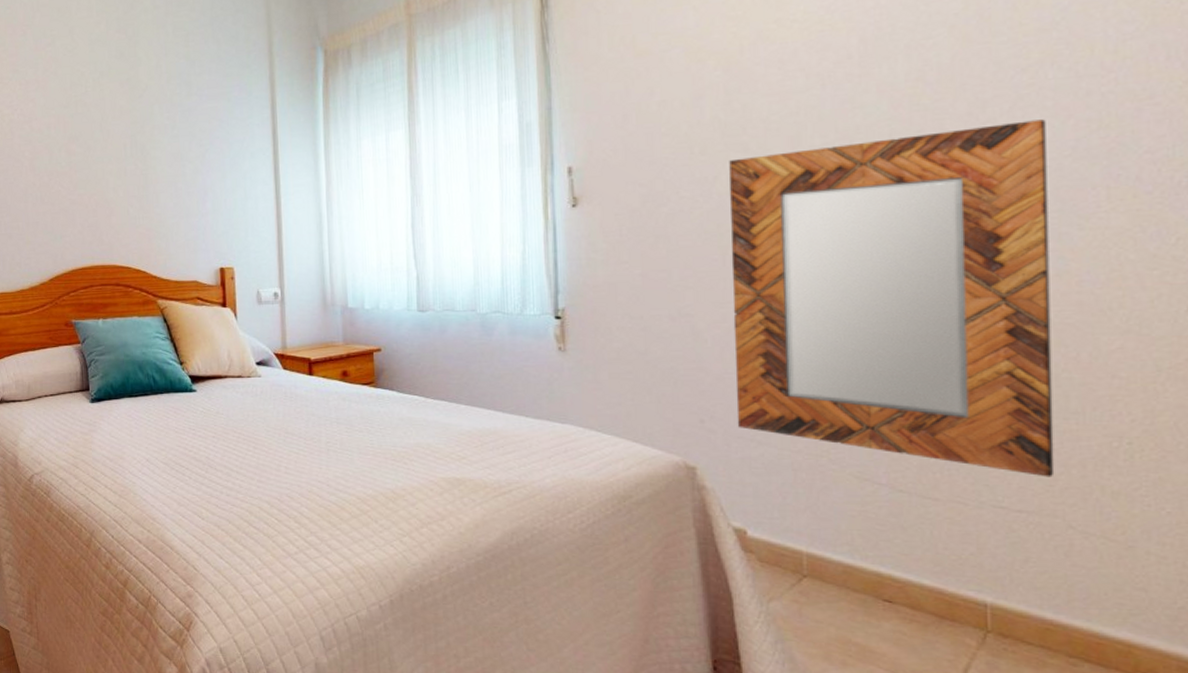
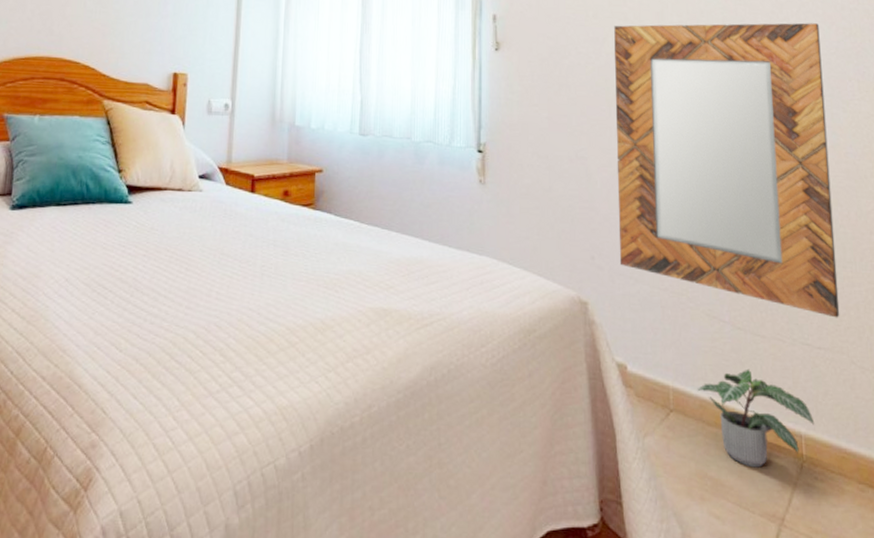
potted plant: none [840,534,1007,636] -> present [697,368,815,468]

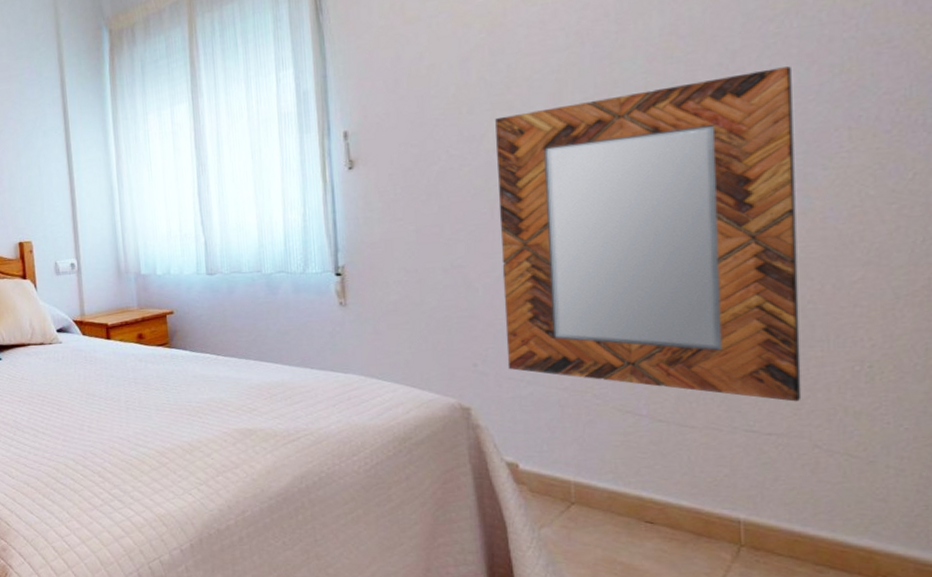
potted plant: present [697,368,815,468] -> none [605,459,759,553]

